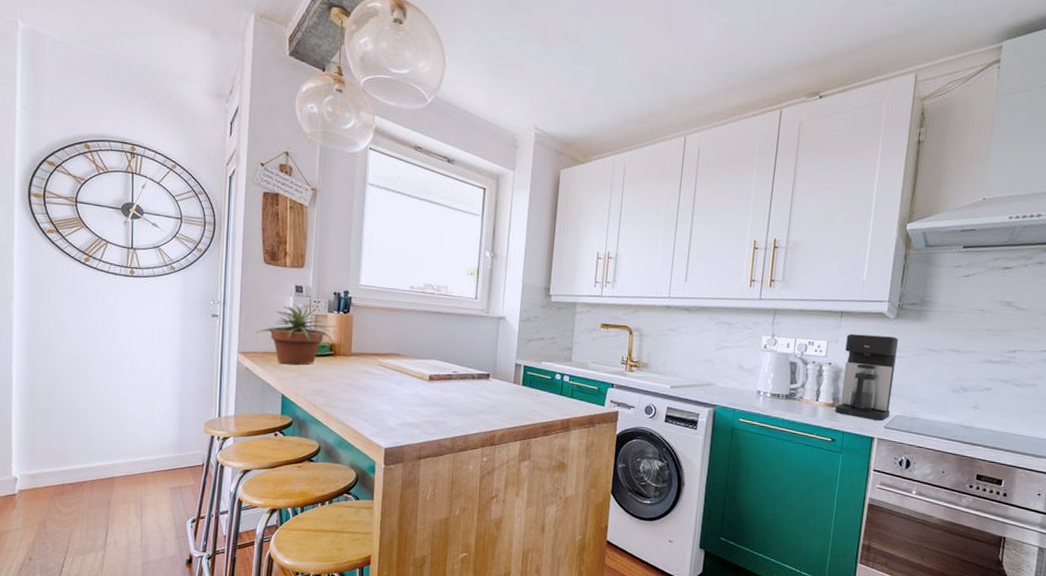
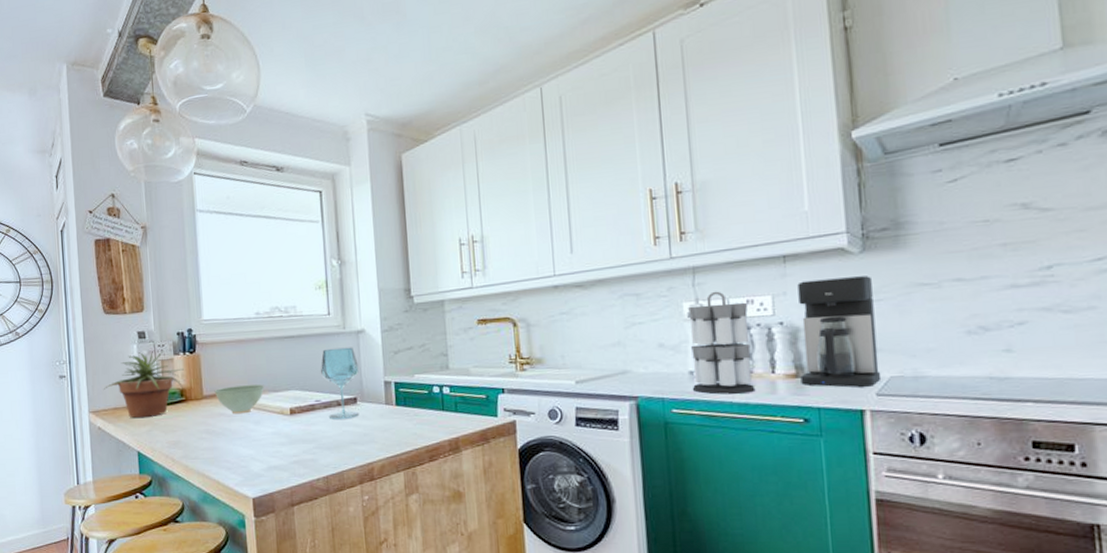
bowl: none [362,348,409,374] -> present [214,384,264,414]
wine glass: none [461,328,496,392] -> present [320,347,360,421]
spice rack: none [757,331,809,414] -> present [688,291,756,395]

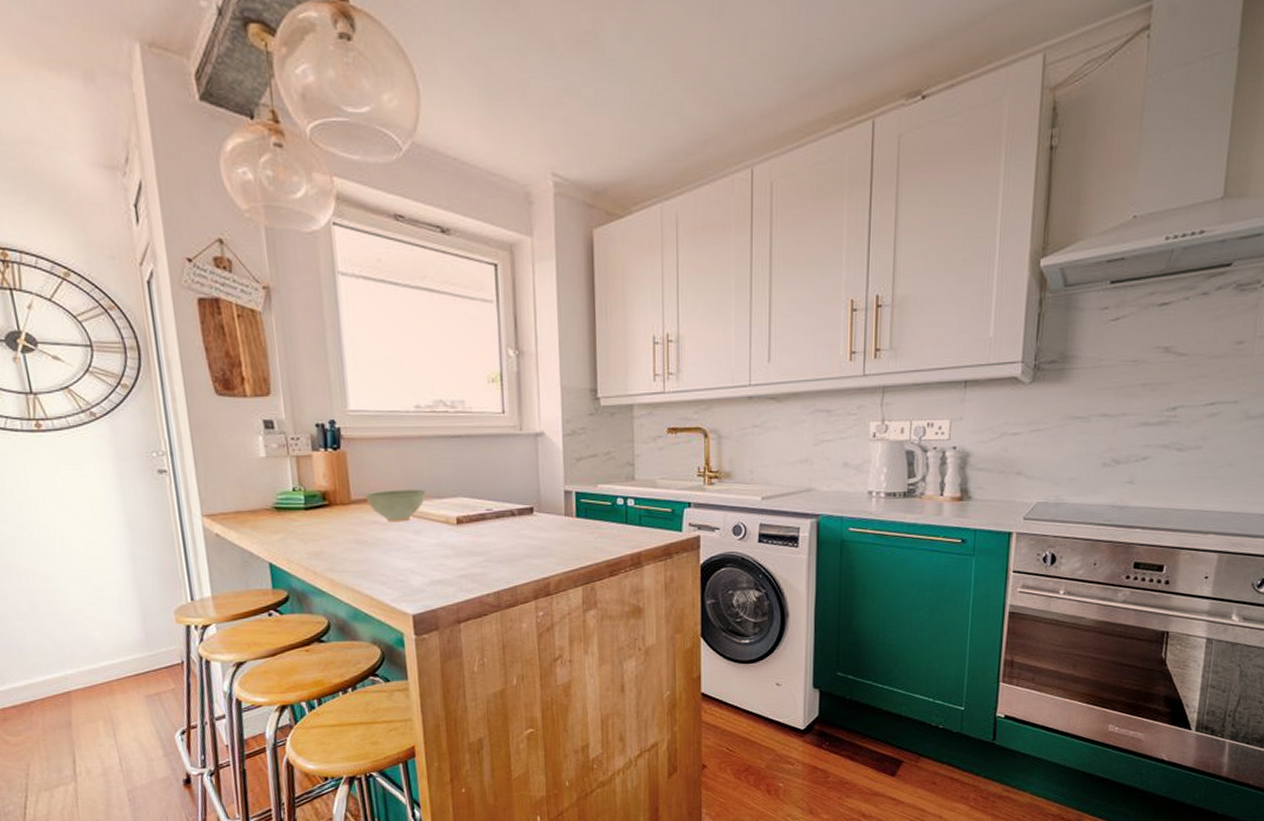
potted plant: present [104,349,184,418] -> none [221,443,326,524]
wine glass: present [320,347,360,421] -> none [492,451,536,532]
spice rack: present [688,291,756,395] -> none [869,412,927,516]
coffee maker: present [797,276,882,389] -> none [964,406,1036,513]

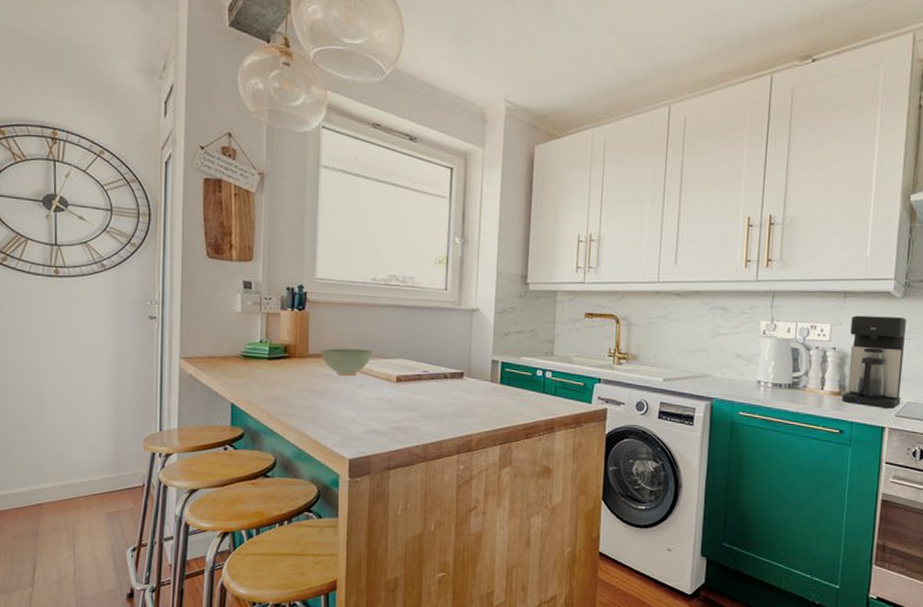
coffee maker: none [964,406,1036,513] -> present [842,315,906,410]

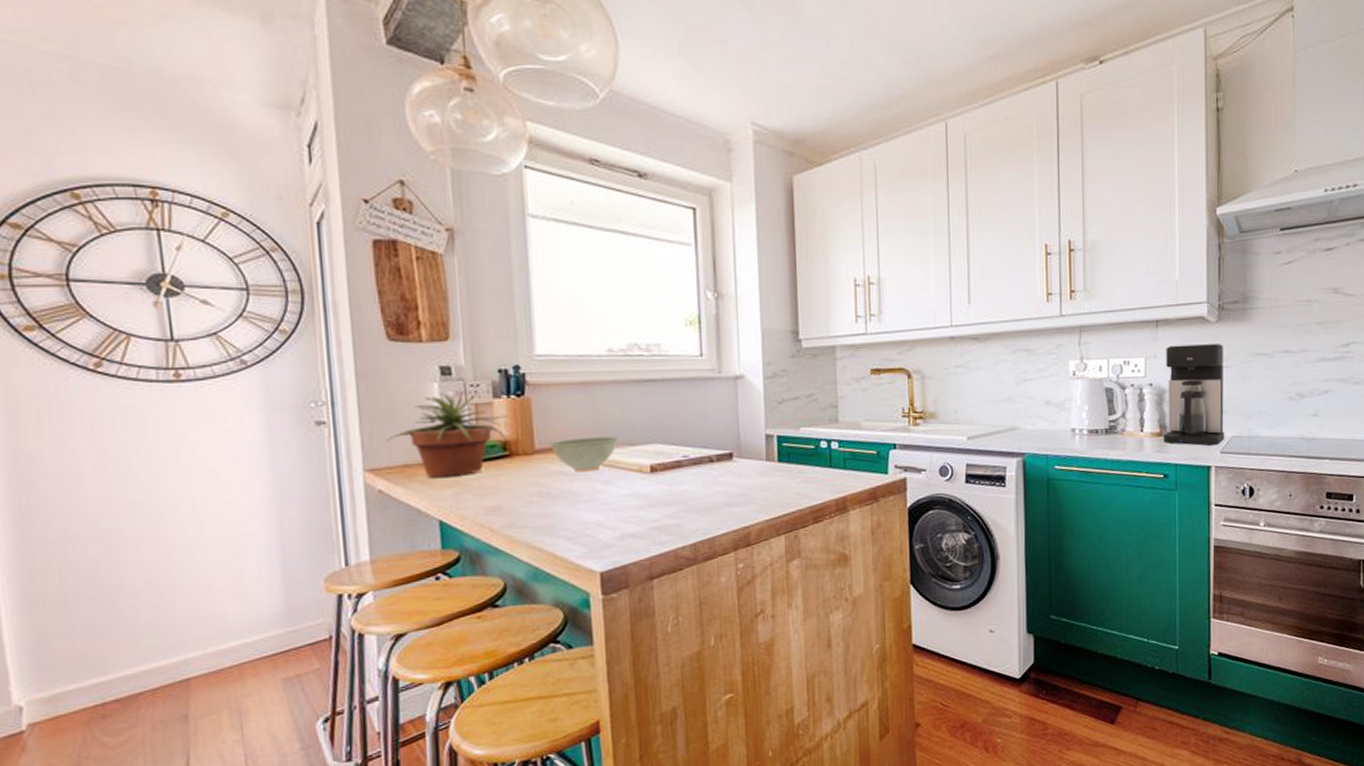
potted plant: none [200,303,290,370] -> present [387,390,508,478]

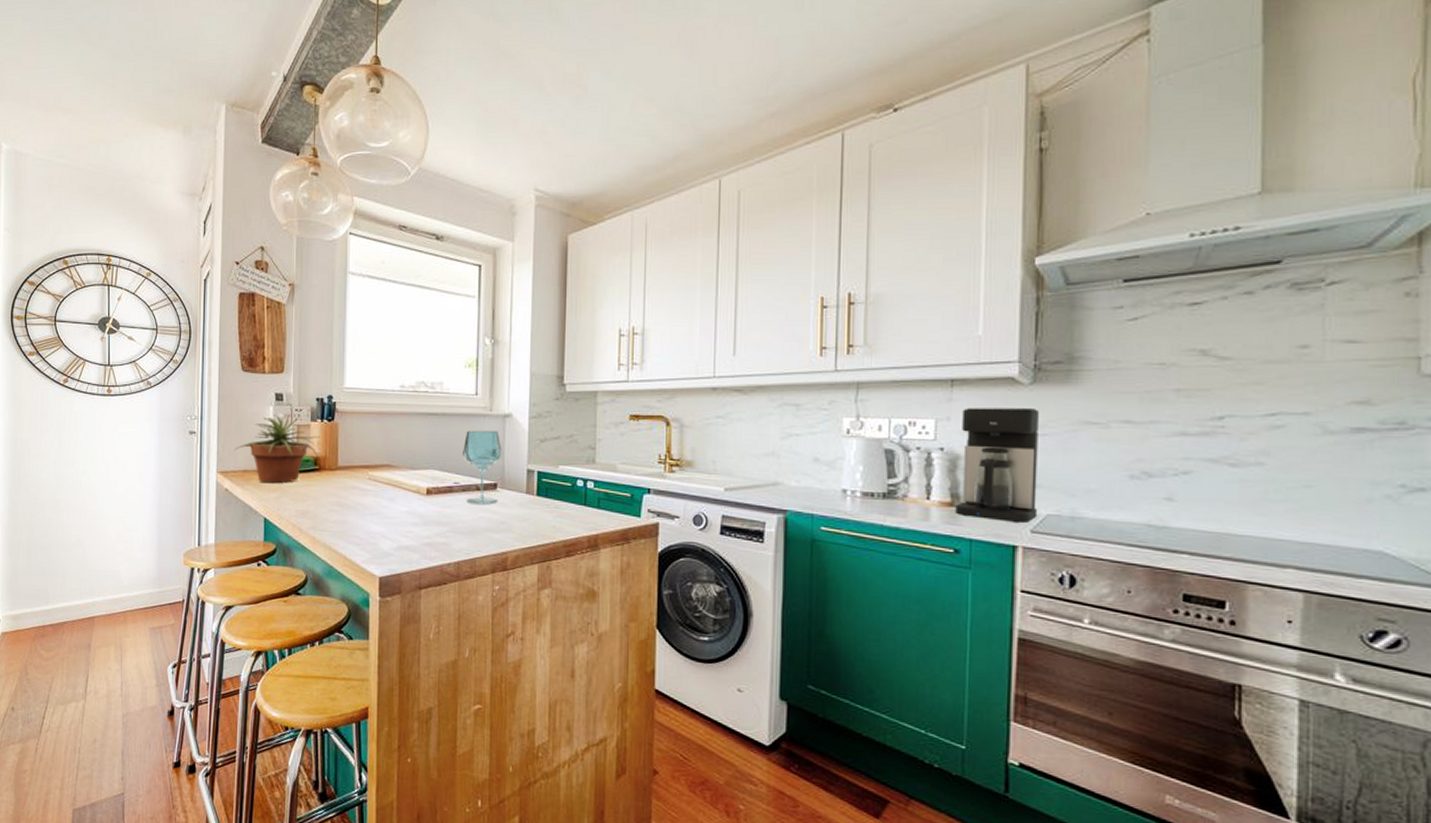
bowl: present [550,436,618,473] -> none [350,459,402,489]
wine glass: none [689,394,736,479] -> present [461,430,502,506]

